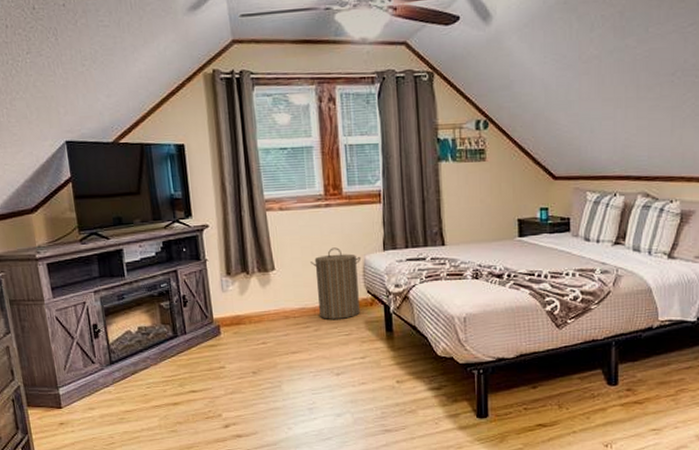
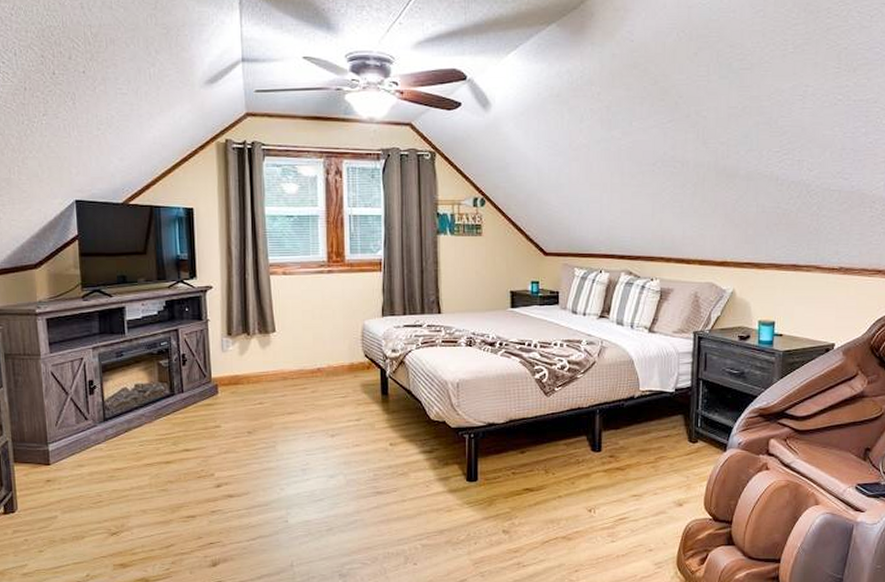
laundry hamper: present [311,247,362,319] -> none [311,312,361,381]

